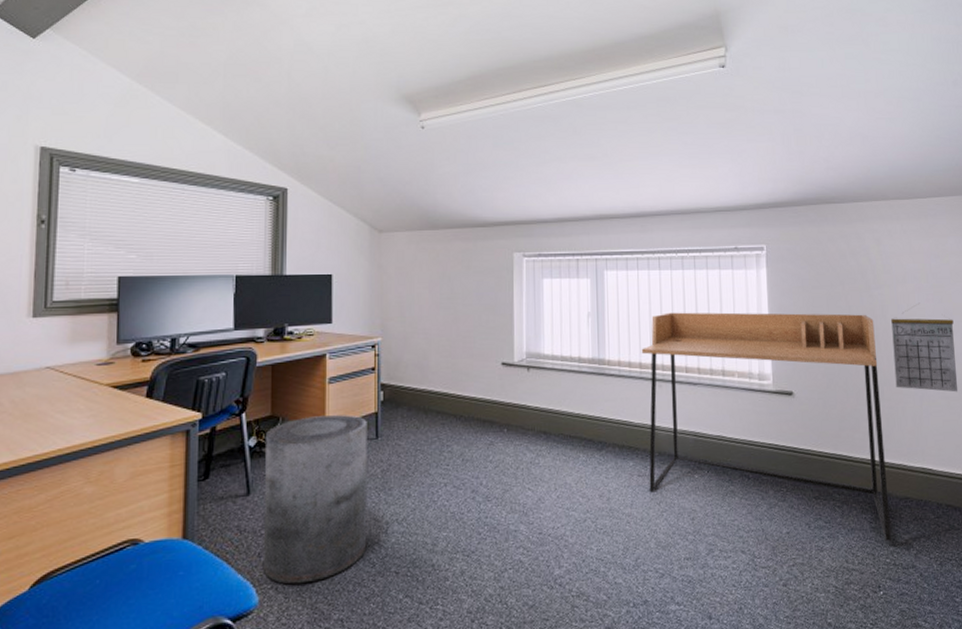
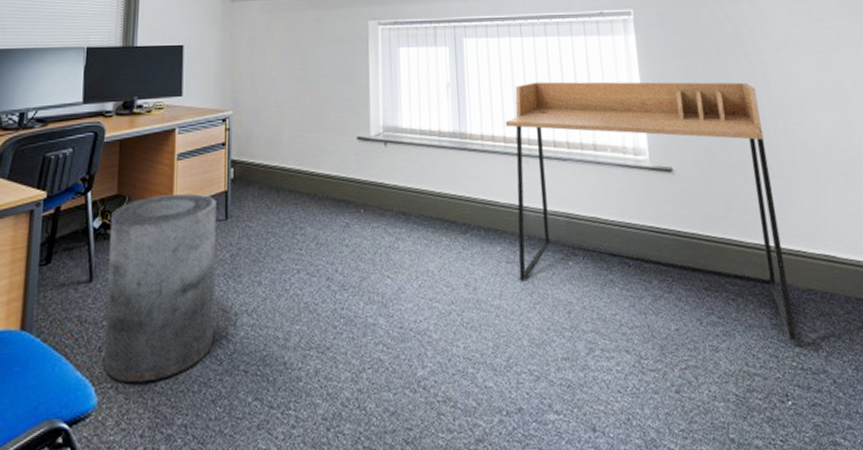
calendar: present [891,312,958,392] -> none [775,79,857,169]

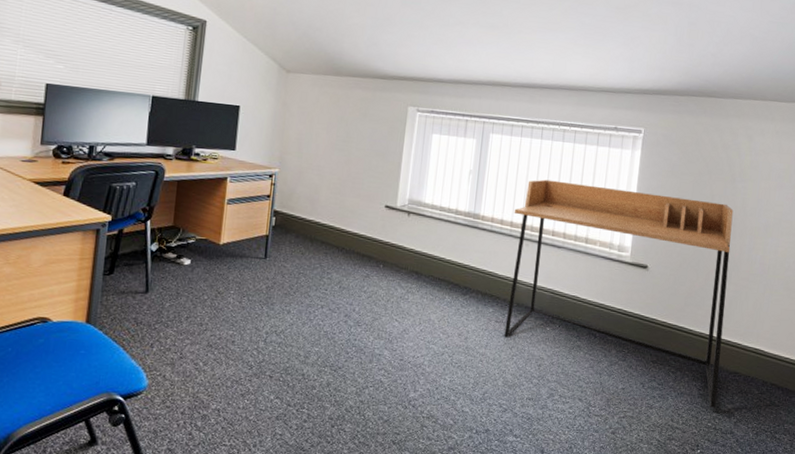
trash can: present [102,194,216,383] -> none [153,231,258,375]

